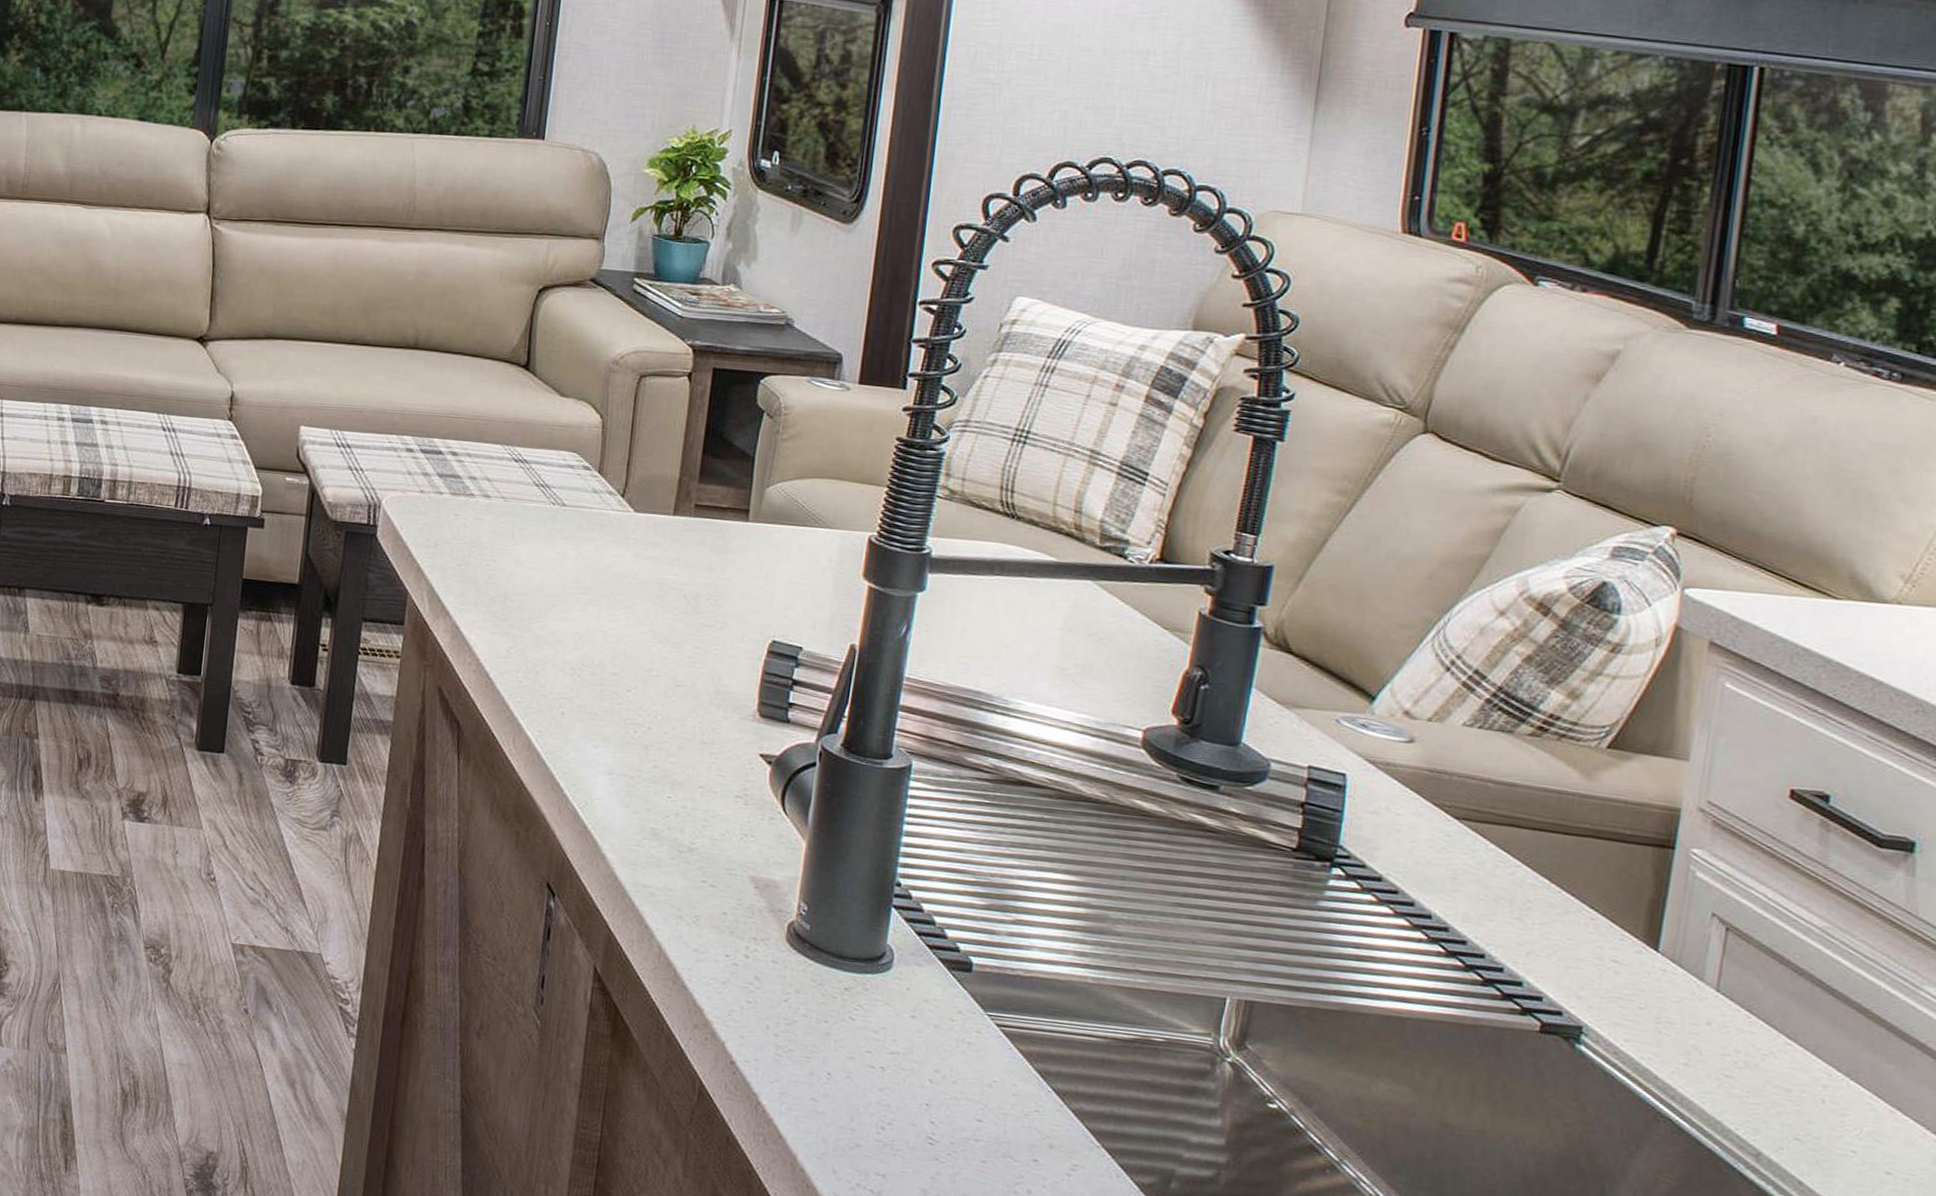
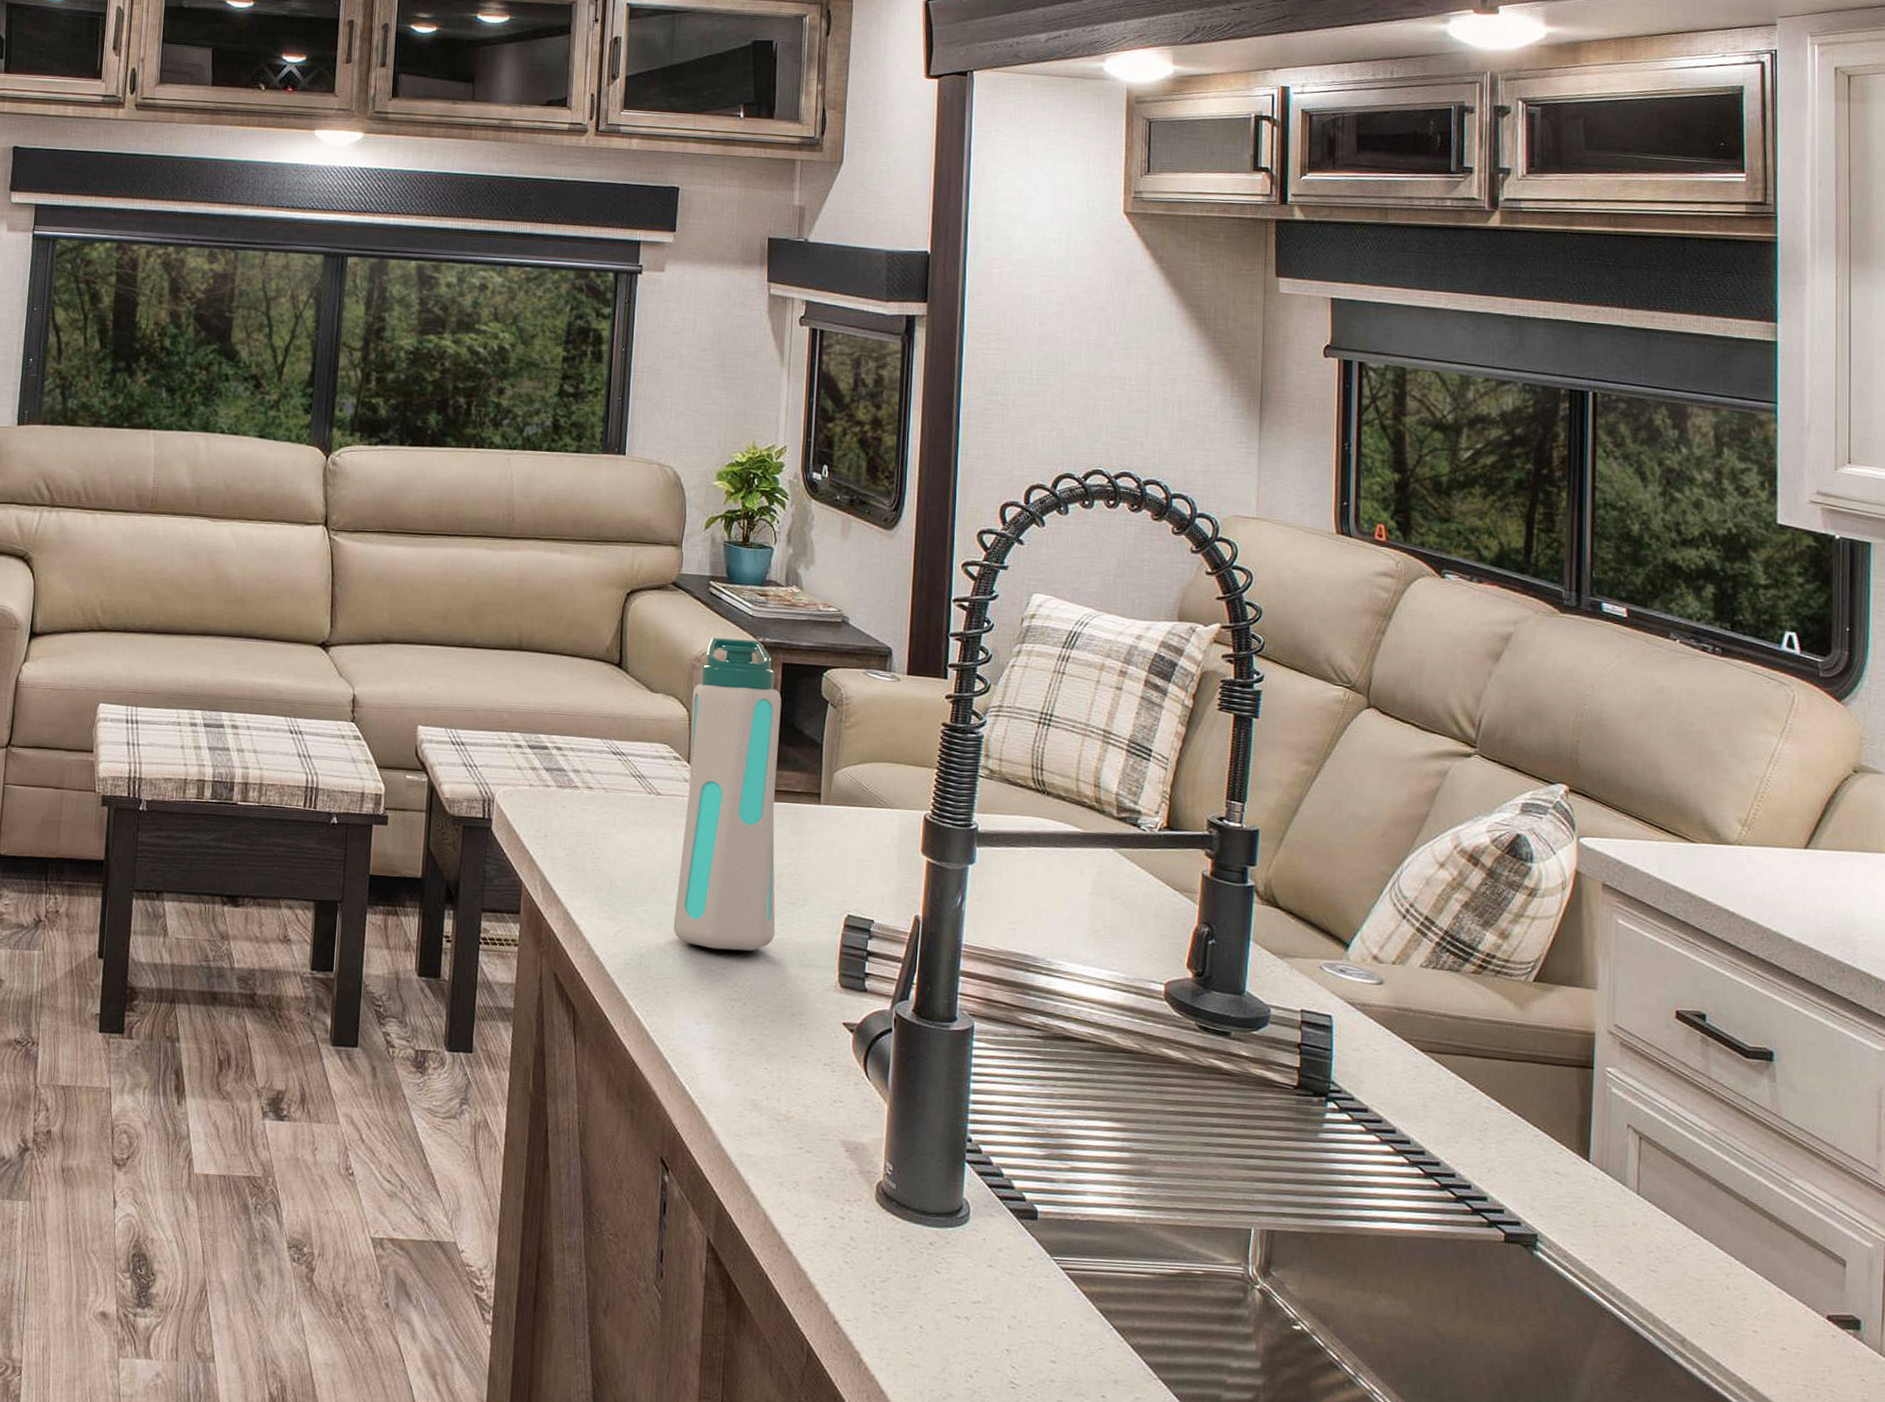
water bottle: none [573,339,710,674] -> present [673,638,782,951]

